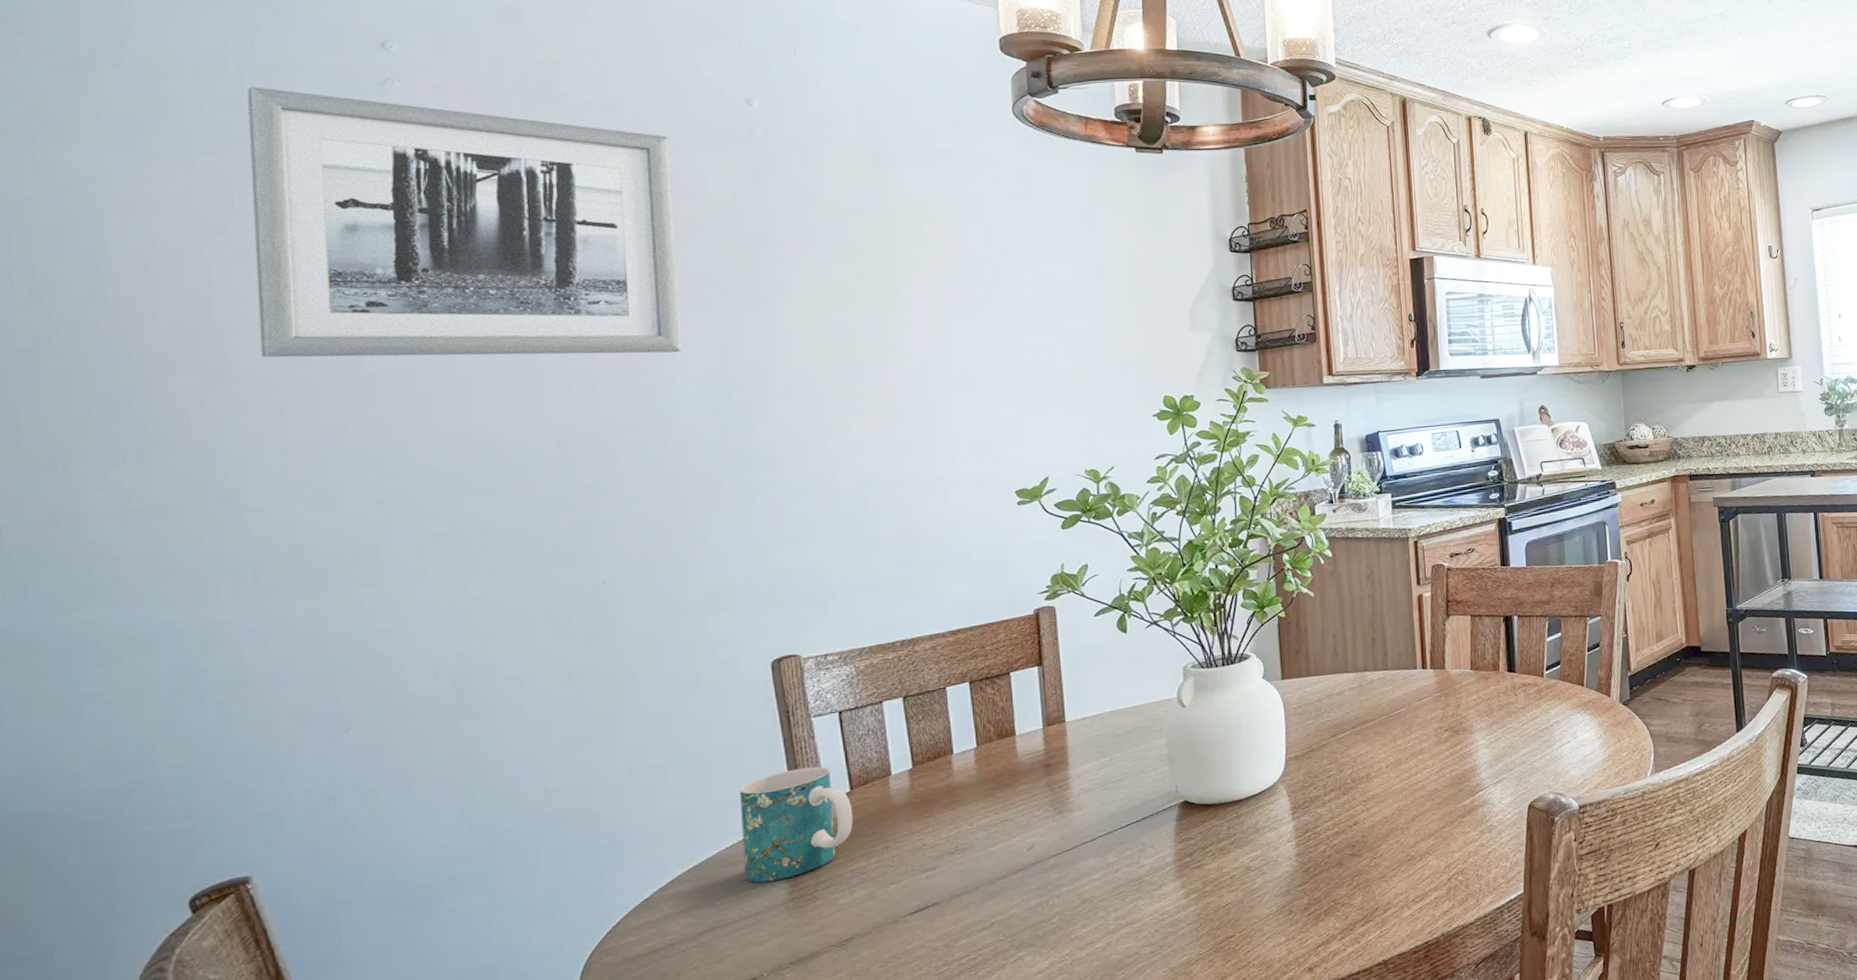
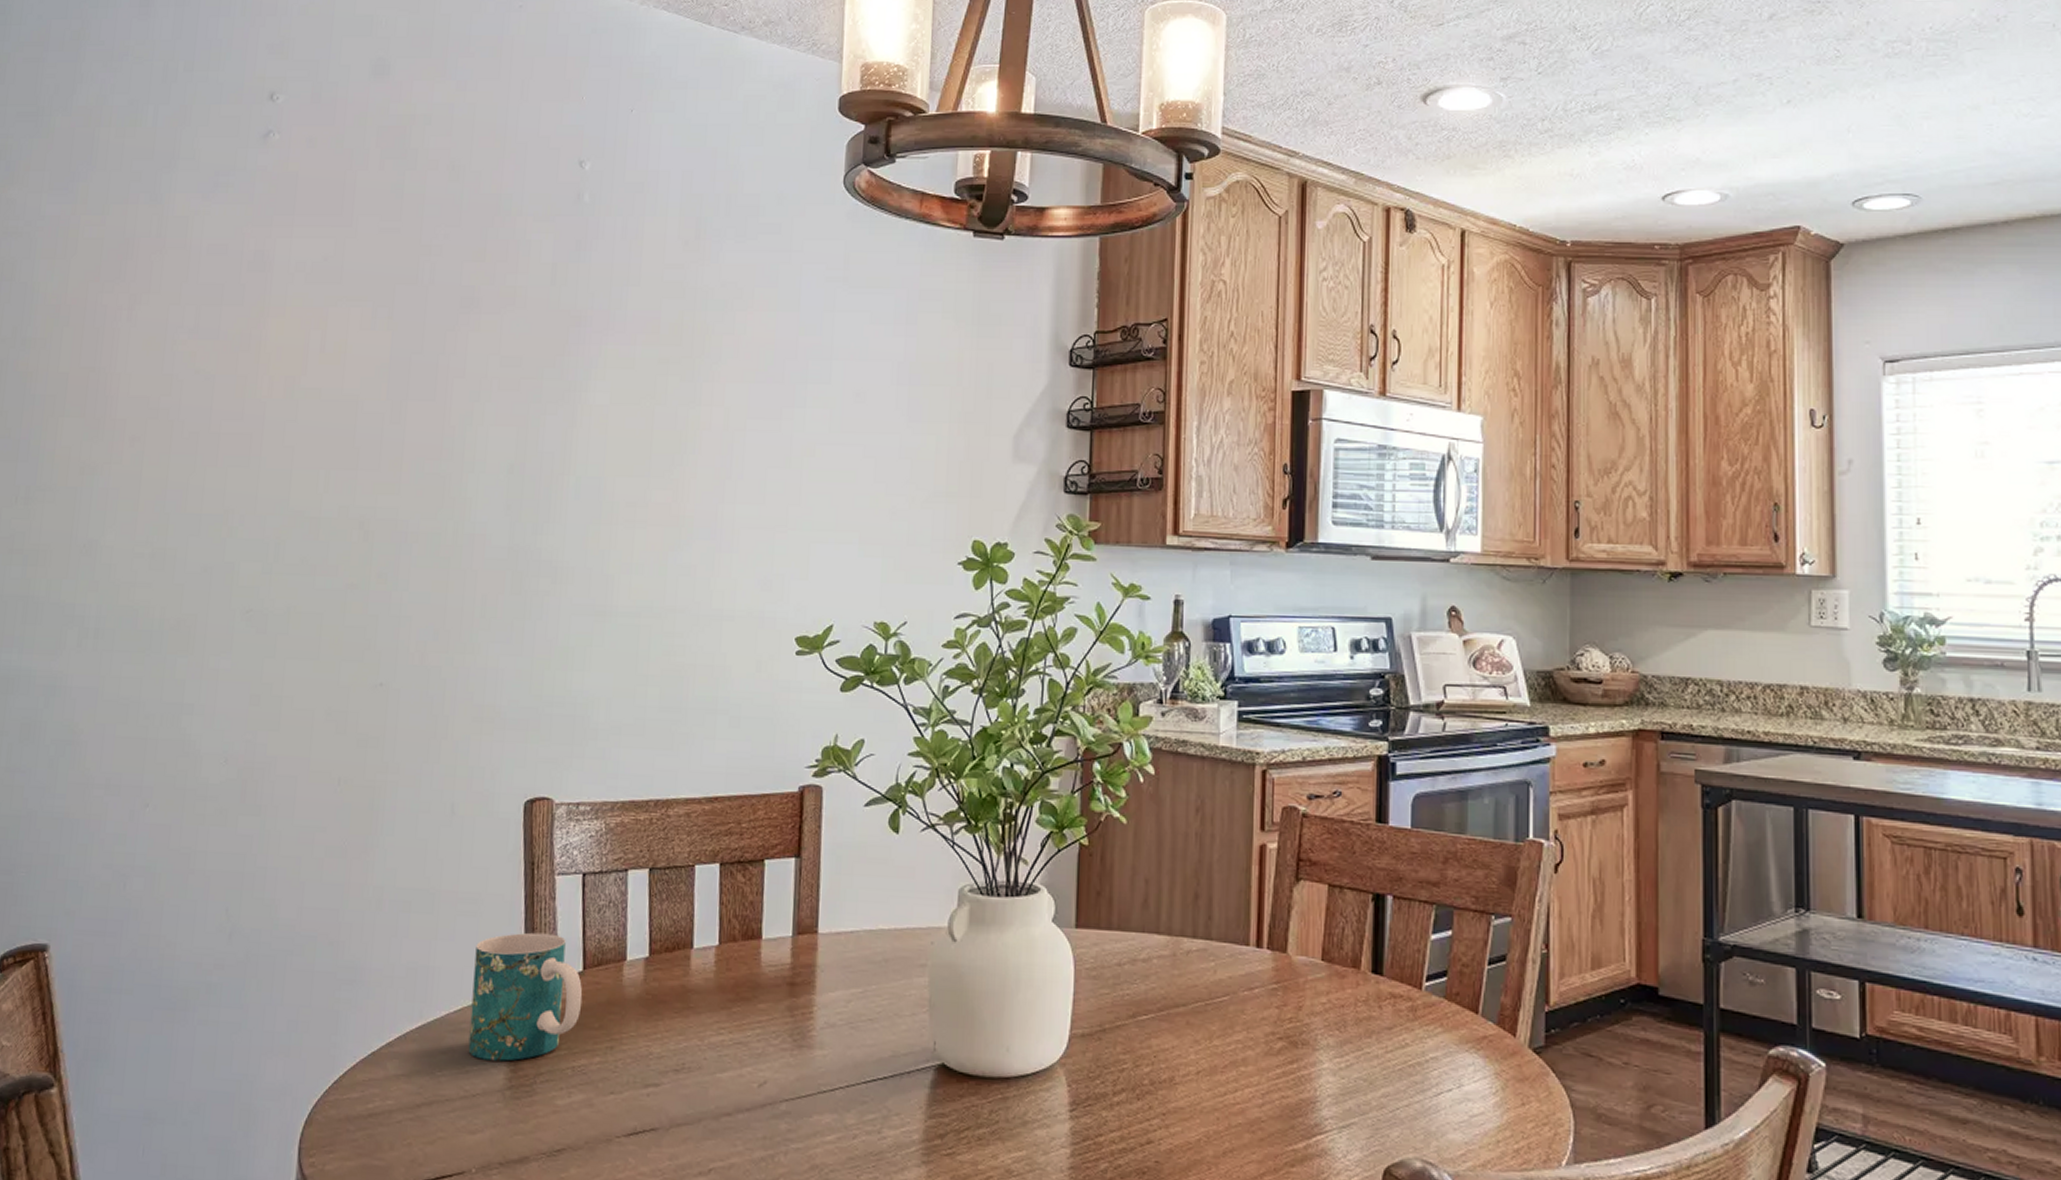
wall art: present [248,87,681,358] -> none [132,137,503,438]

